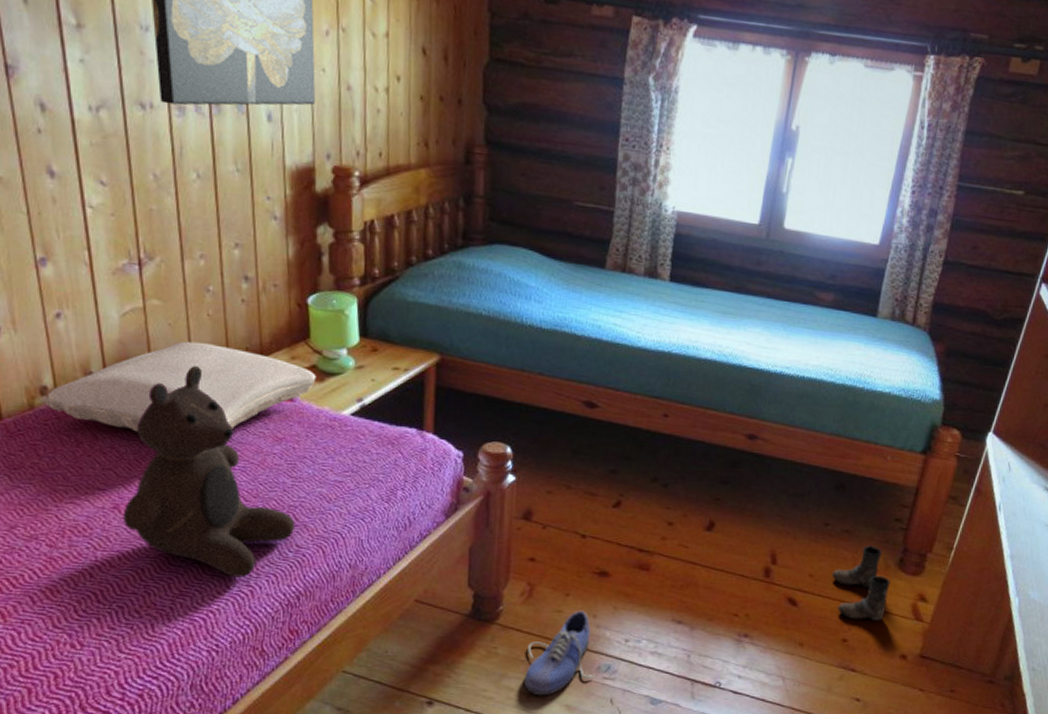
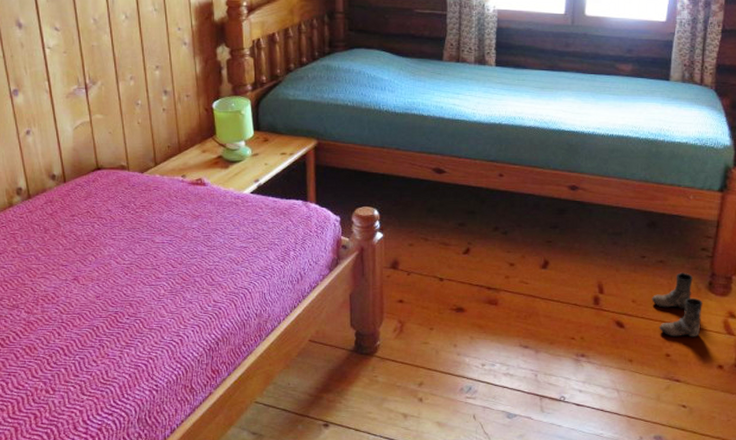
pillow: present [42,341,317,432] -> none [18,144,222,219]
teddy bear: present [122,366,296,578] -> none [81,164,212,329]
shoe: present [524,610,594,696] -> none [401,341,459,415]

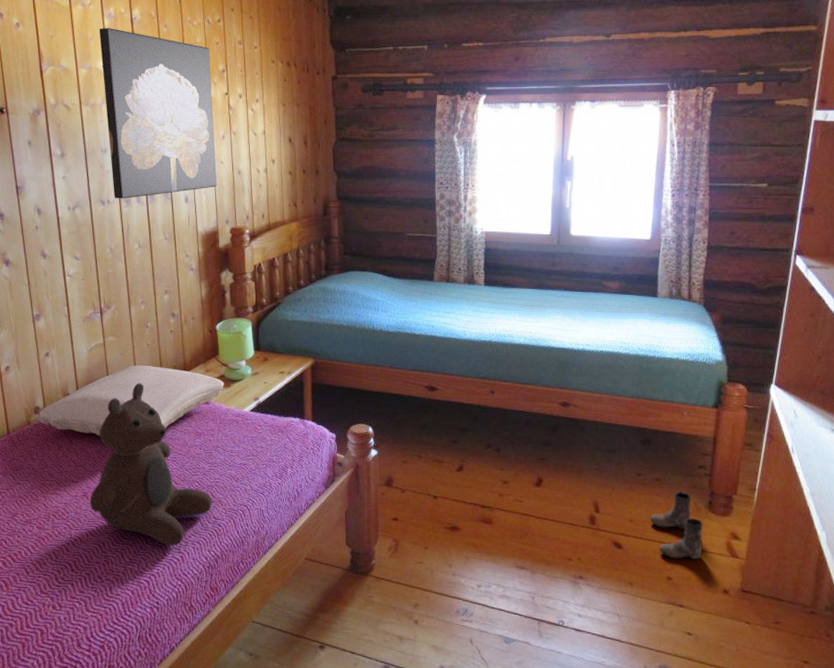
pillow: none [18,144,222,219] -> present [35,365,224,436]
teddy bear: none [81,164,212,329] -> present [89,383,213,546]

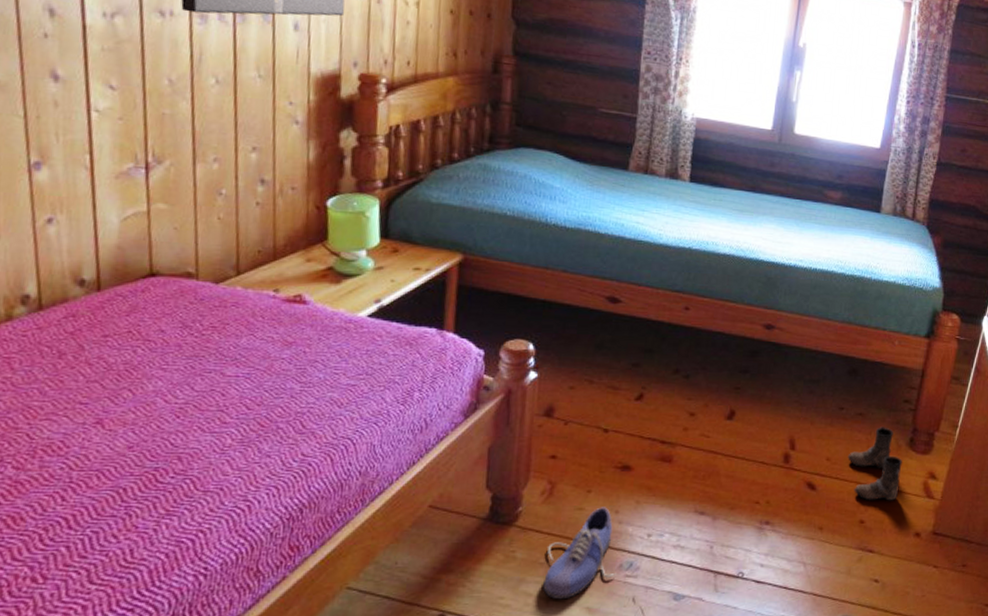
pillow: present [35,365,224,436] -> none [22,245,333,341]
teddy bear: present [89,383,213,546] -> none [105,270,303,492]
shoe: none [397,561,454,638] -> present [543,507,616,600]

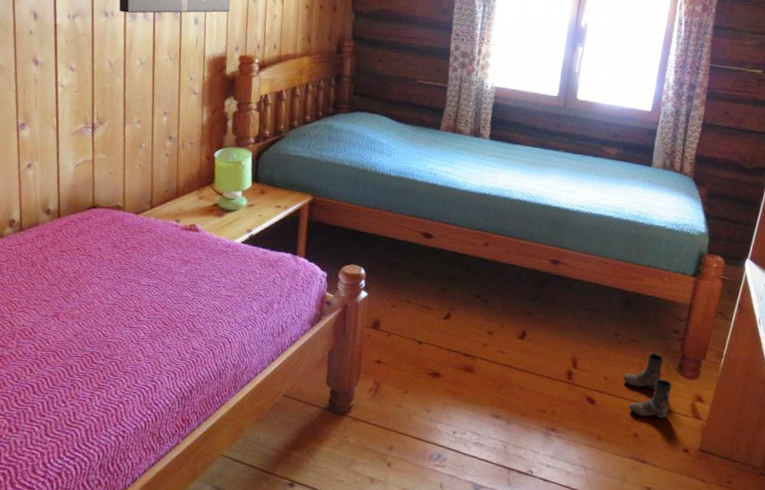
shoe: present [543,507,616,600] -> none [369,406,427,480]

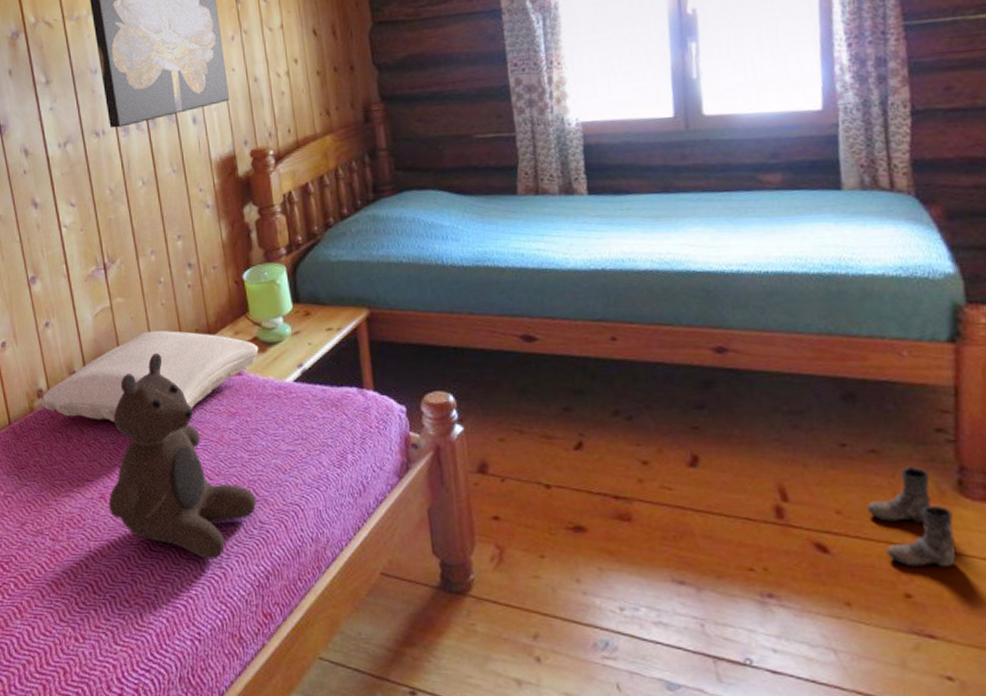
pillow: none [10,185,217,256] -> present [39,330,259,422]
teddy bear: none [60,204,193,374] -> present [108,353,257,560]

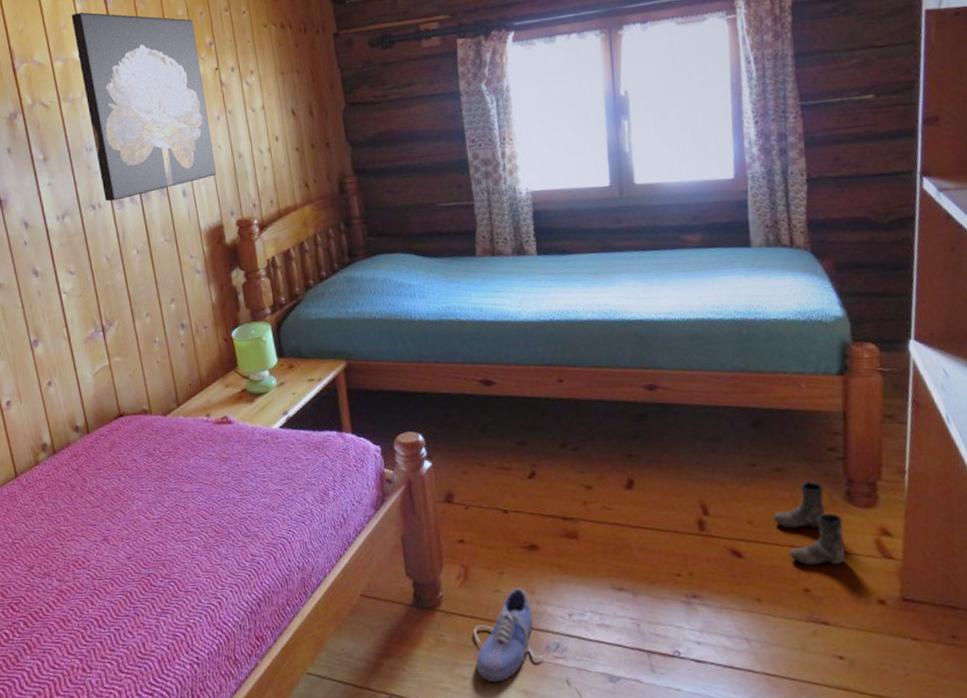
pillow: present [39,330,259,422] -> none [43,385,248,471]
teddy bear: present [108,353,257,560] -> none [111,406,248,591]
shoe: none [509,575,592,682] -> present [473,588,545,683]

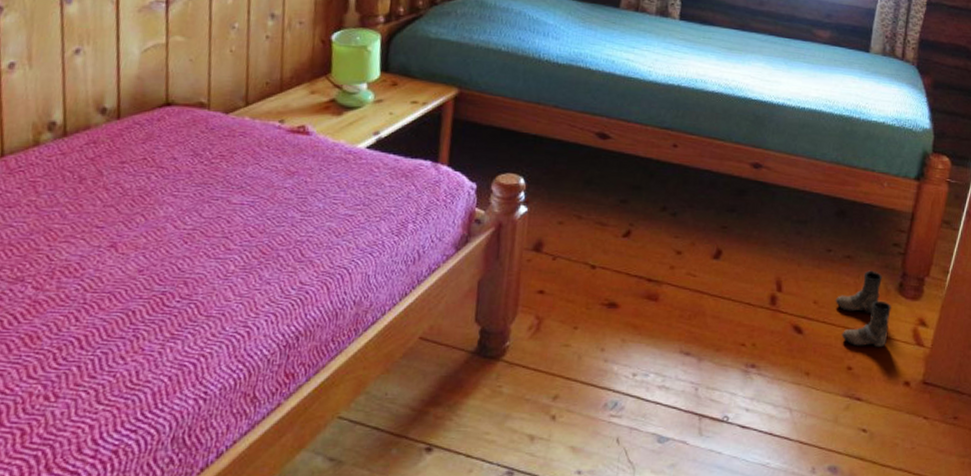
shoe: present [473,588,545,683] -> none [528,344,601,438]

